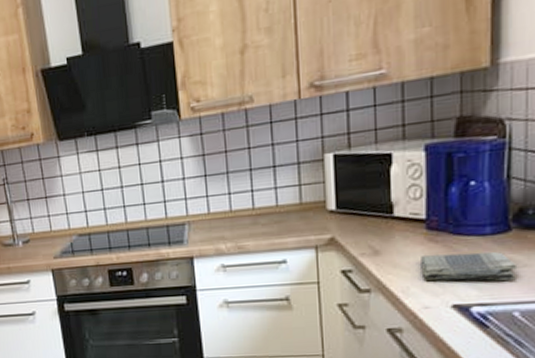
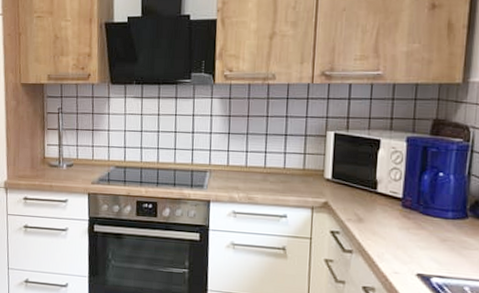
dish towel: present [421,251,518,281] -> none [394,229,471,260]

